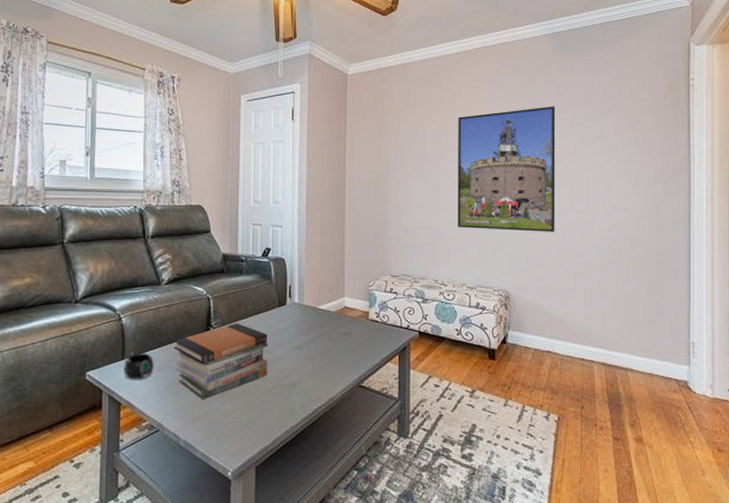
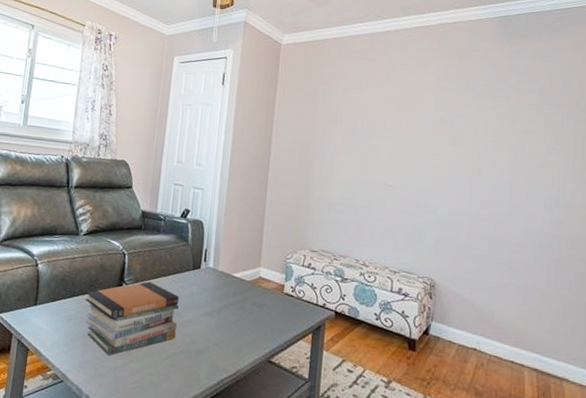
mug: present [123,353,155,380] -> none [34,300,66,328]
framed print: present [457,106,556,232] -> none [384,91,497,223]

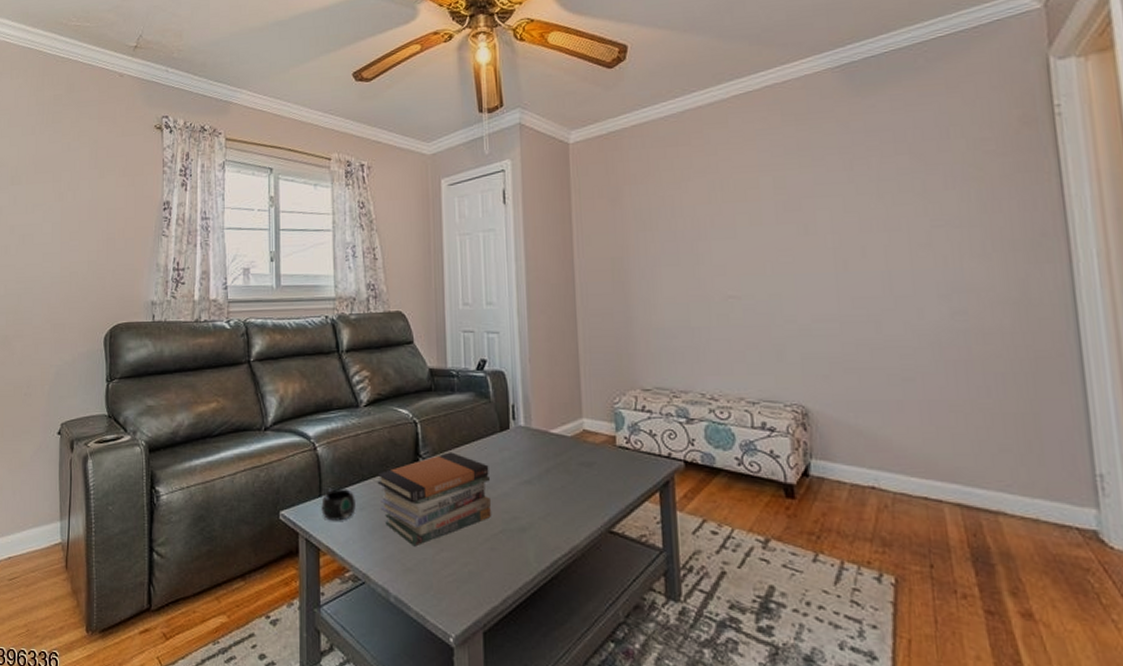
mug: none [34,300,66,328] -> present [321,489,357,521]

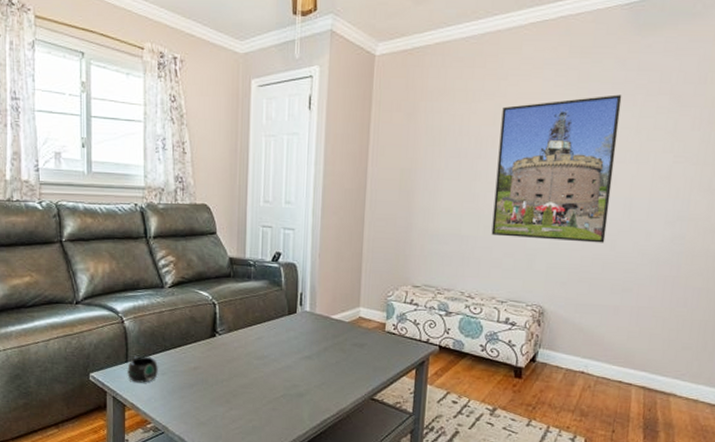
book stack: present [377,452,491,547] -> none [178,330,277,406]
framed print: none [717,159,868,326] -> present [491,94,622,243]

